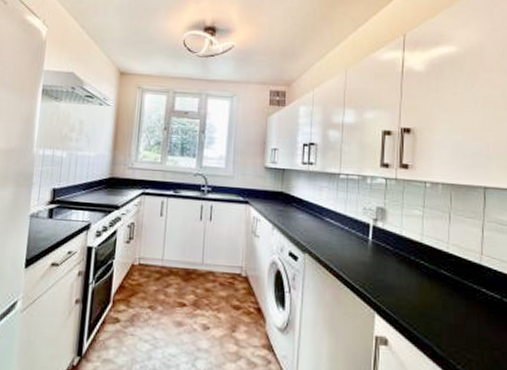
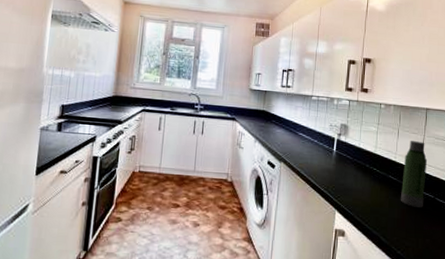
water bottle: none [456,227,490,311] -> present [400,141,428,208]

